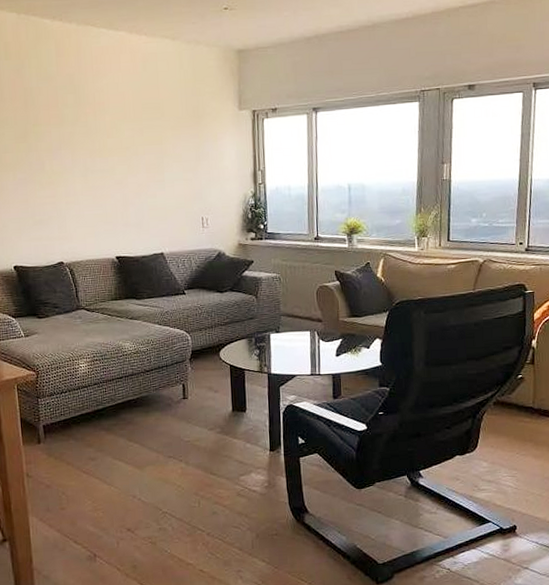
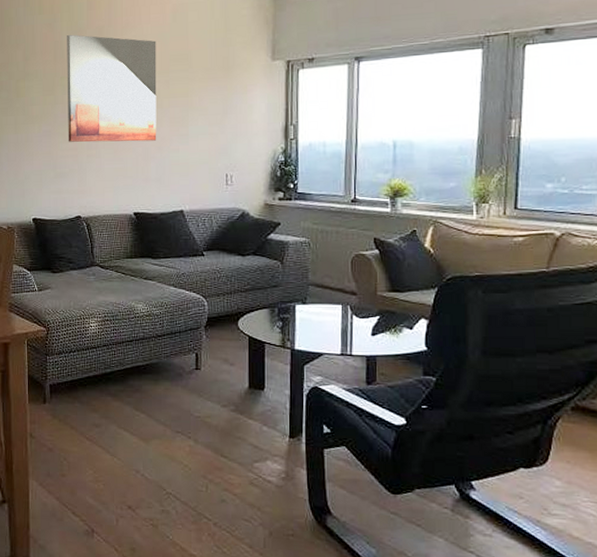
wall art: none [36,81,134,190] -> present [67,34,157,143]

